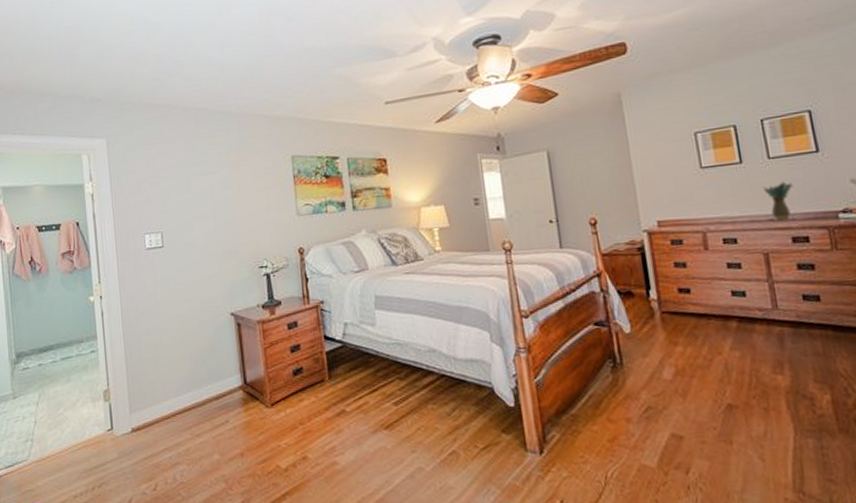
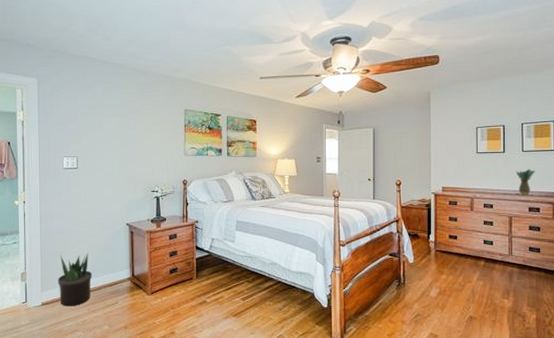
planter: none [149,356,194,431] -> present [58,253,93,306]

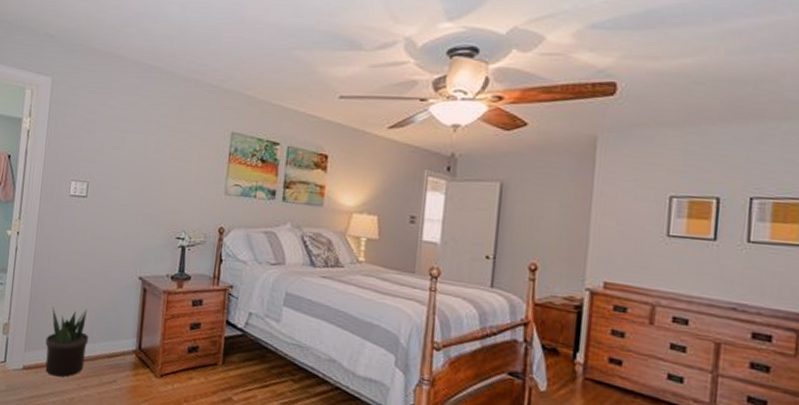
vase: present [515,168,536,196] -> none [733,270,769,313]

